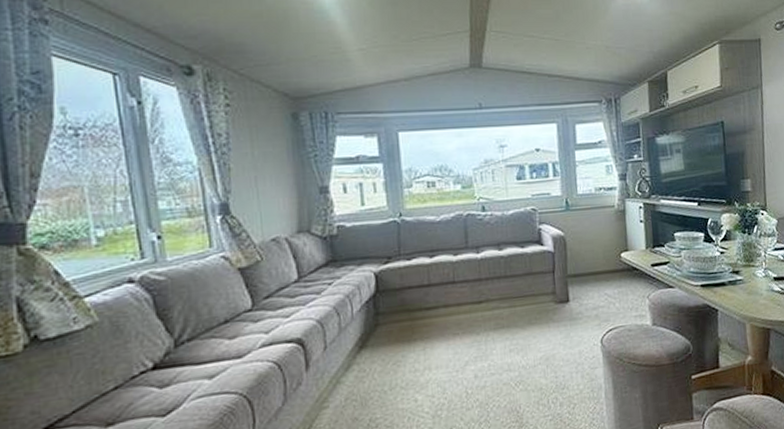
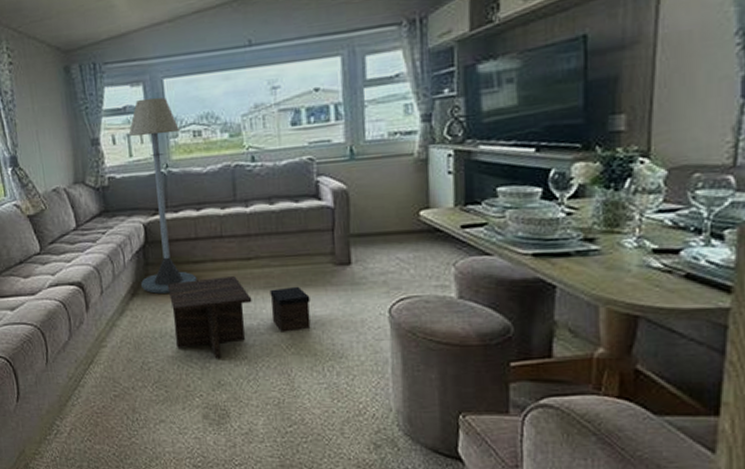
floor lamp: none [361,149,429,344] -> present [128,97,197,294]
coffee table: none [398,320,537,406] -> present [167,276,311,359]

